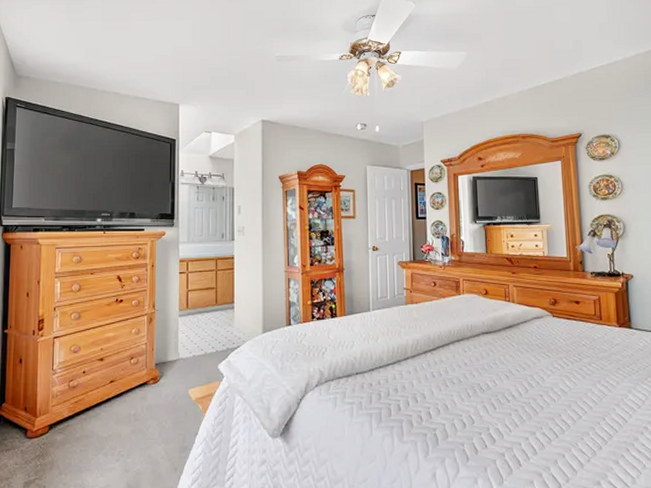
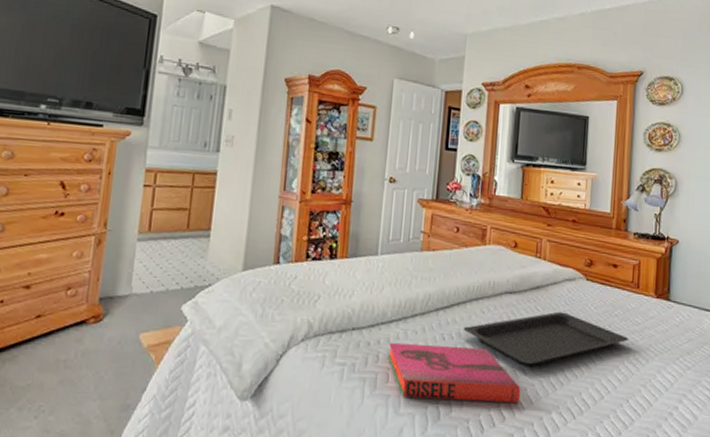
hardback book: none [388,382,507,427] -> present [388,342,521,402]
serving tray: none [449,346,598,395] -> present [463,311,629,367]

